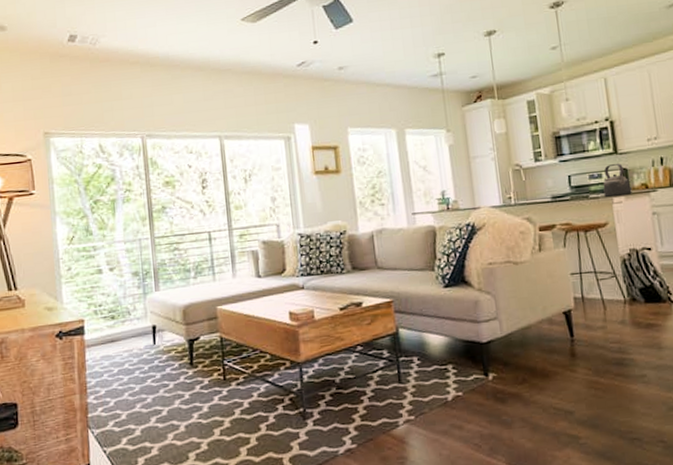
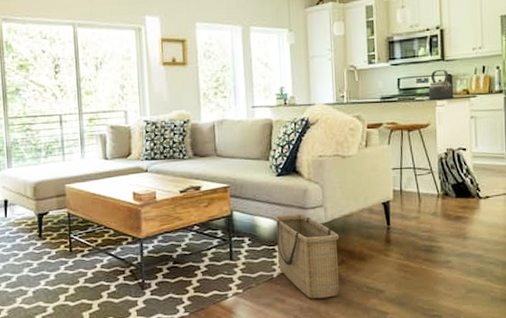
basket: none [444,328,523,424] -> present [274,213,339,299]

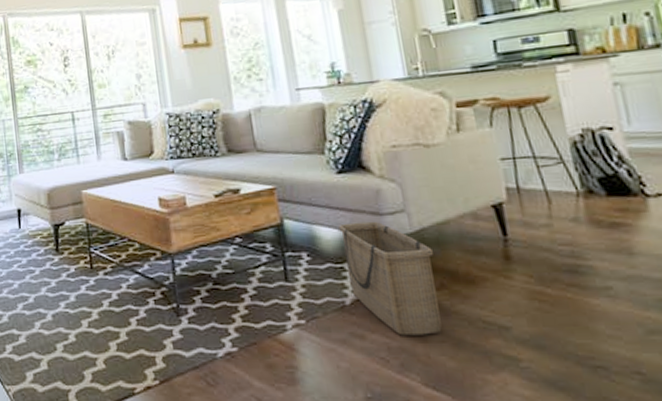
kettle: present [428,70,454,101] -> none [540,23,583,66]

